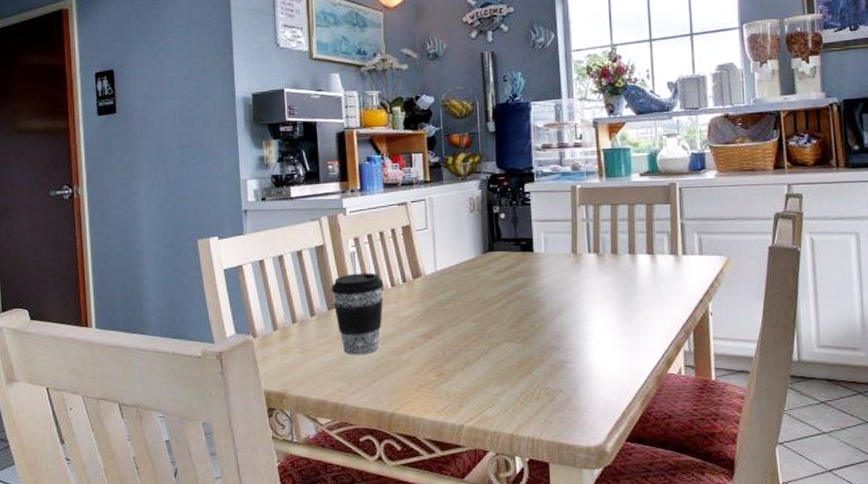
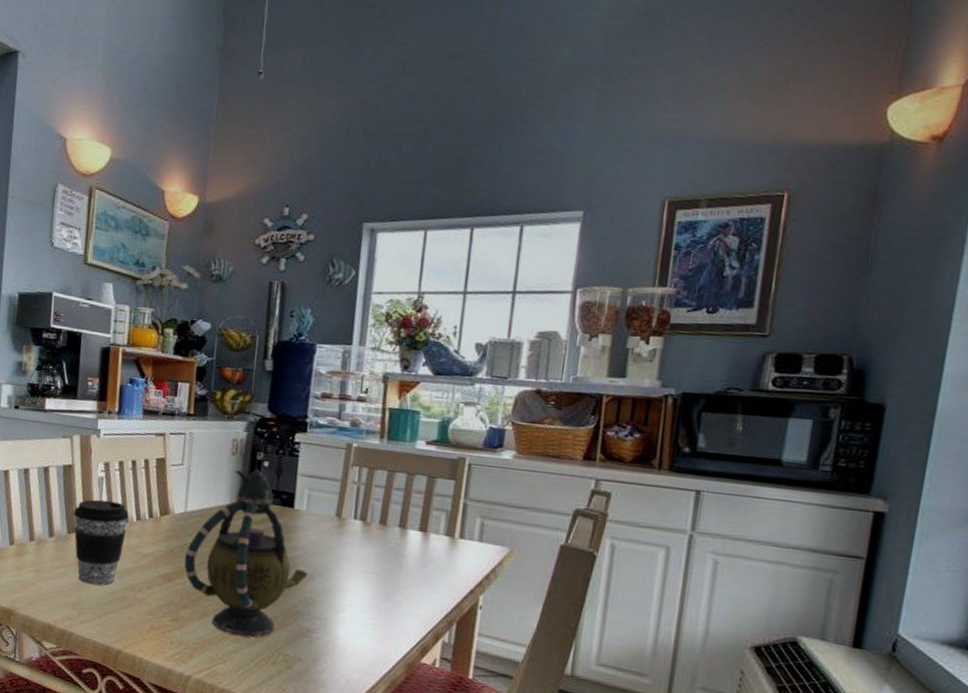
teapot: none [441,221,556,379] -> present [184,469,308,638]

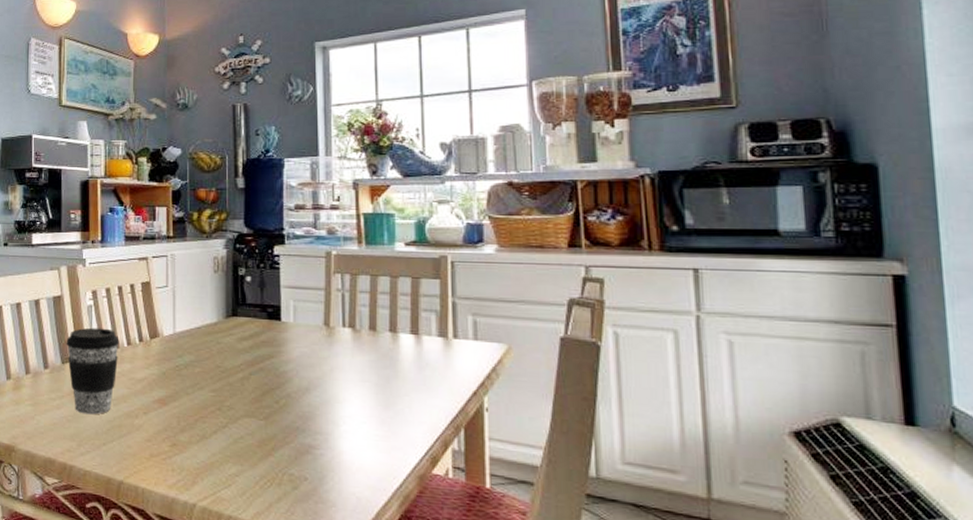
teapot: present [184,469,308,638] -> none [177,284,303,459]

